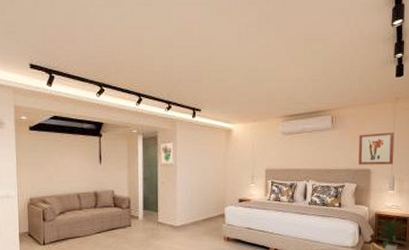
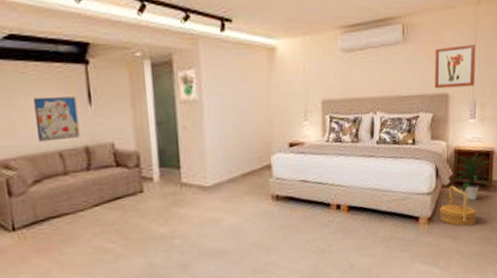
wall art: none [65,157,92,187] -> present [34,96,81,143]

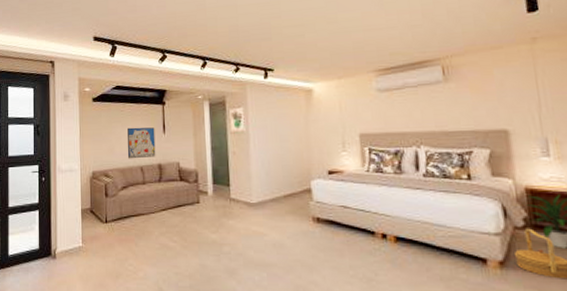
wall art: present [435,44,476,89] -> none [484,81,543,125]

